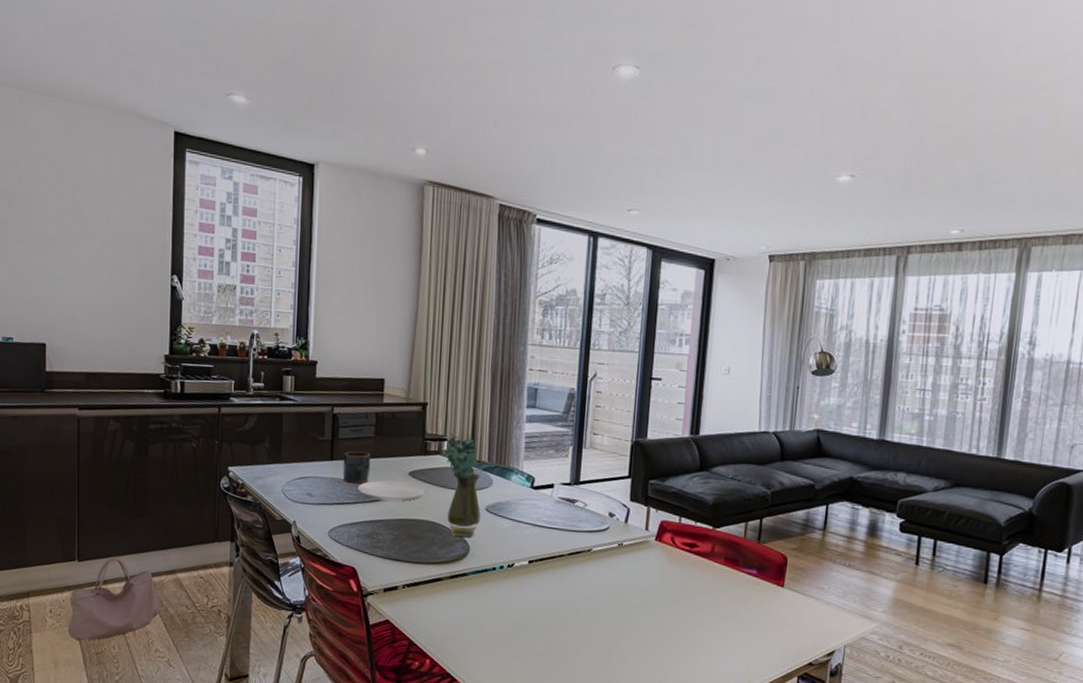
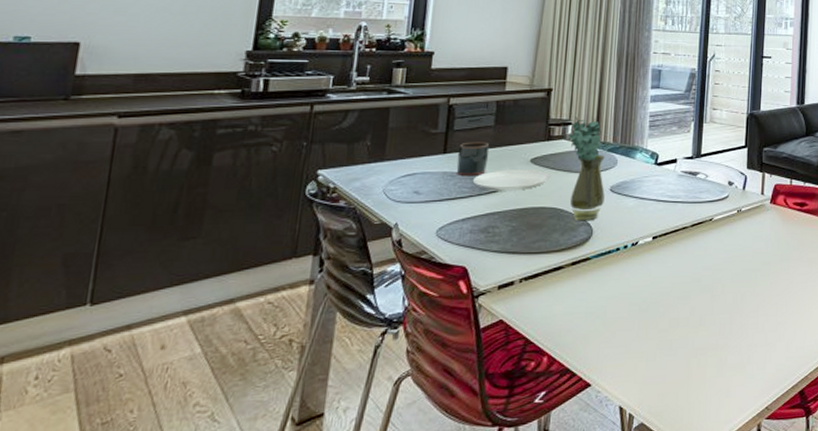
handbag: present [67,557,160,641] -> none [60,293,209,411]

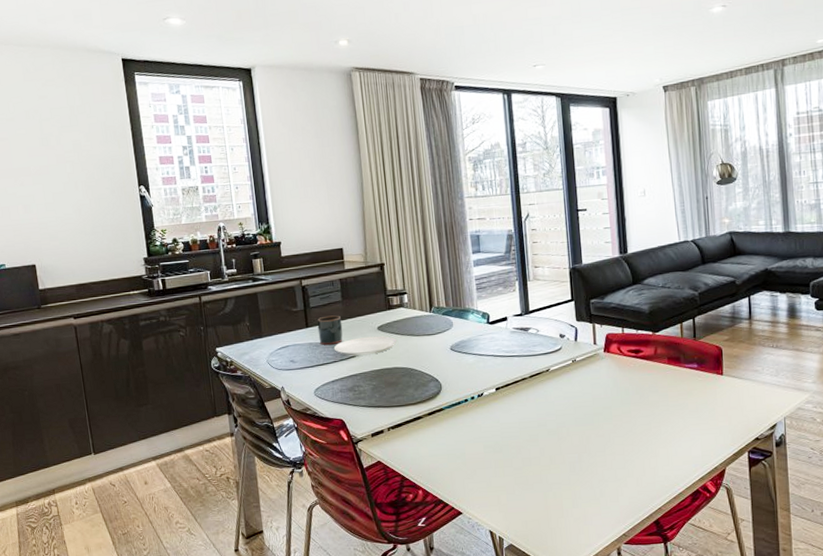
vase: present [568,116,605,221] -> none [405,286,447,378]

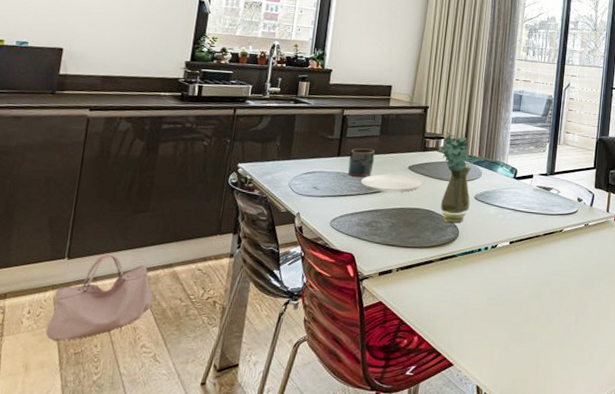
handbag: none [92,445,175,525] -> present [45,253,153,341]
vase: none [405,286,447,378] -> present [440,131,471,224]

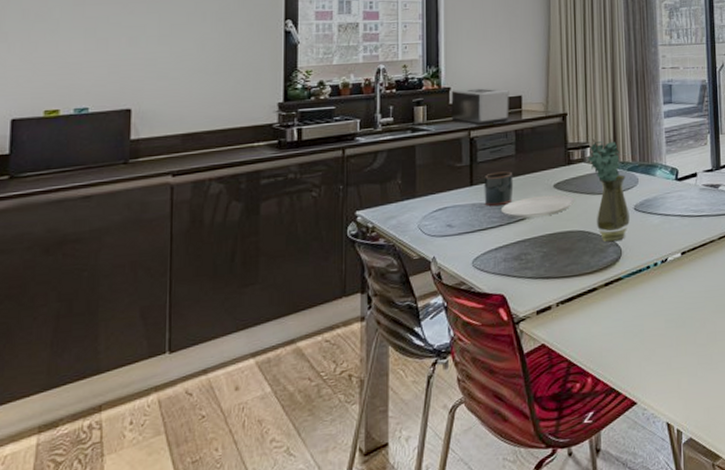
handbag: present [45,253,153,341] -> none [154,338,277,452]
toaster: none [329,72,382,107] -> present [451,88,509,126]

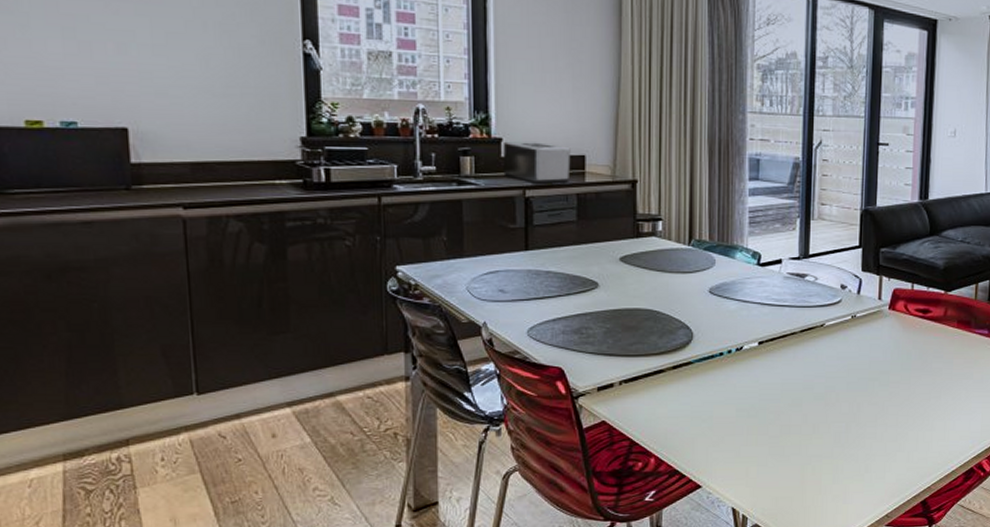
mug: present [484,171,514,206] -> none [540,238,574,274]
plate: present [500,194,575,219] -> none [559,268,644,291]
vase: present [587,138,630,242] -> none [659,211,704,324]

